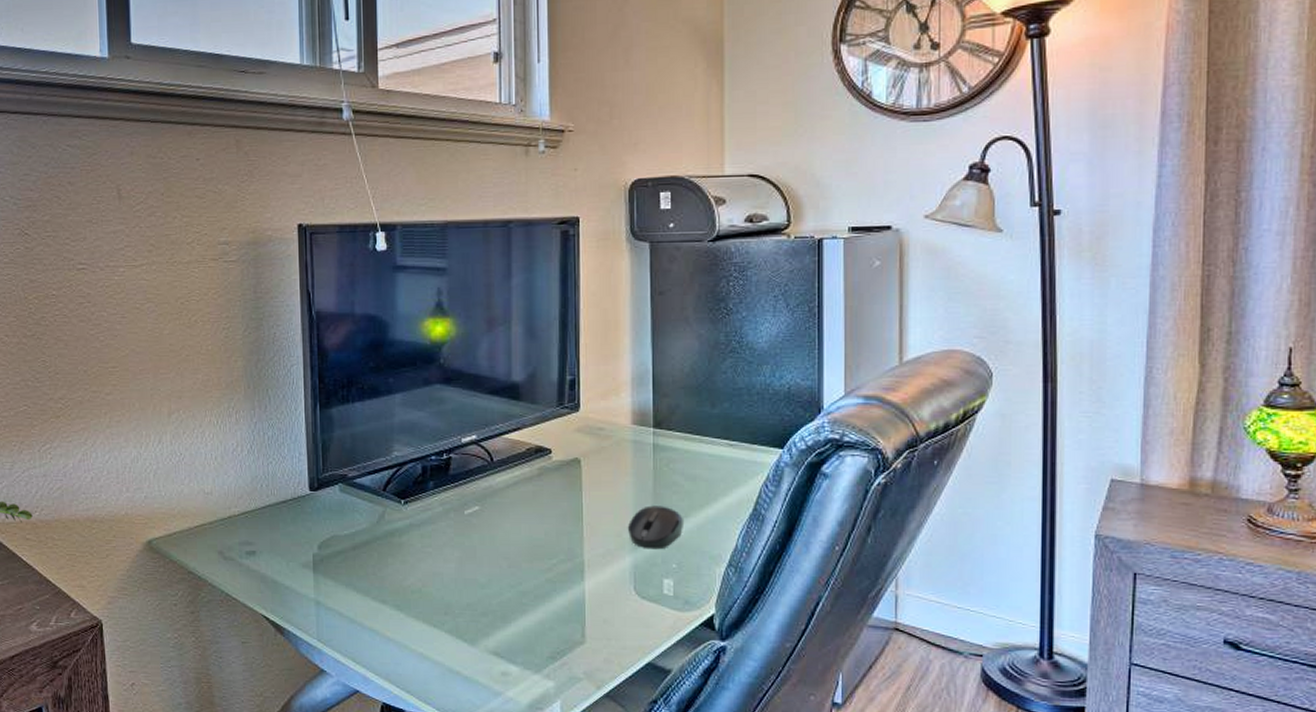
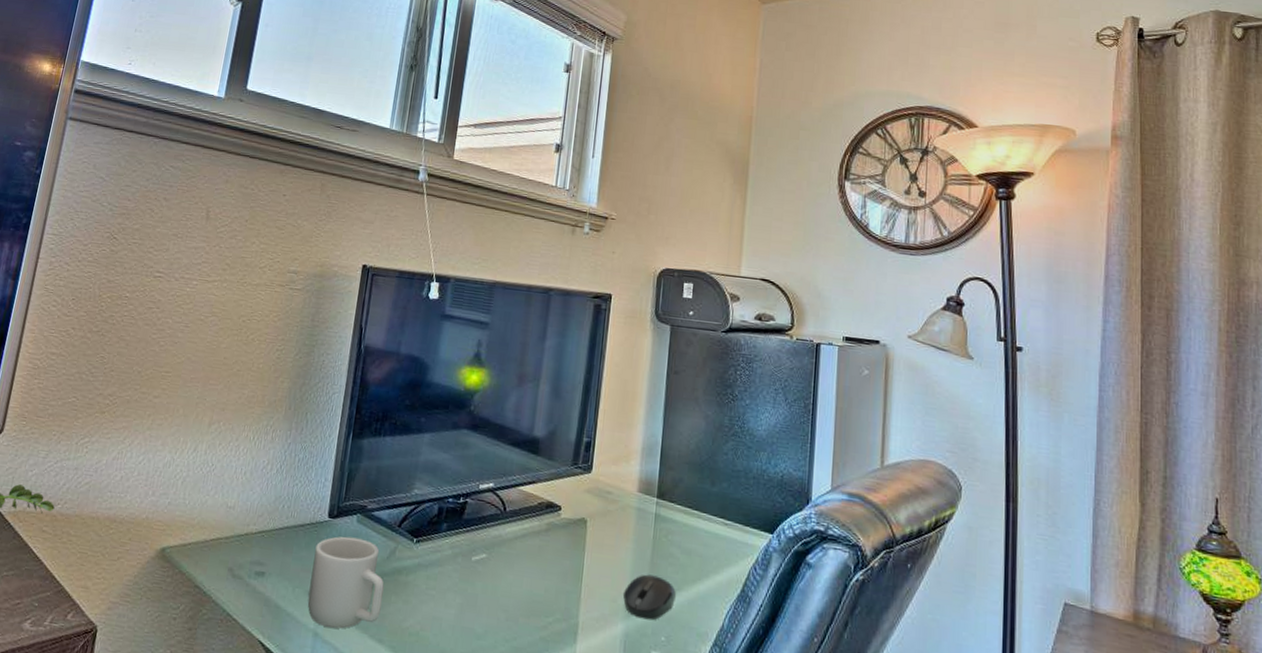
mug: none [302,507,379,596] -> present [307,536,384,629]

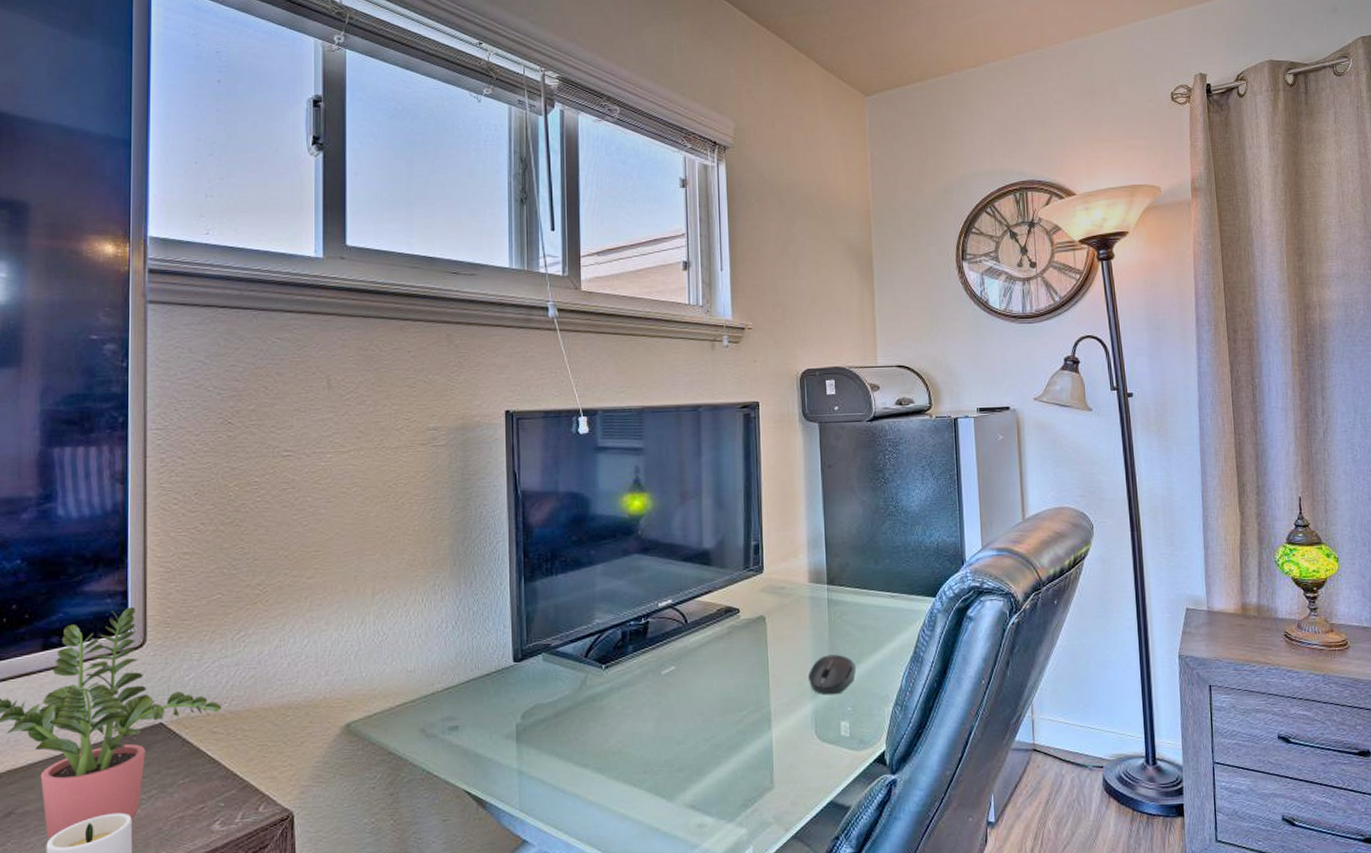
mug: present [307,536,384,629] -> none [506,675,581,765]

